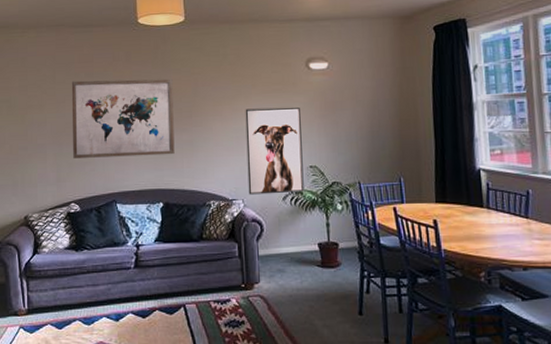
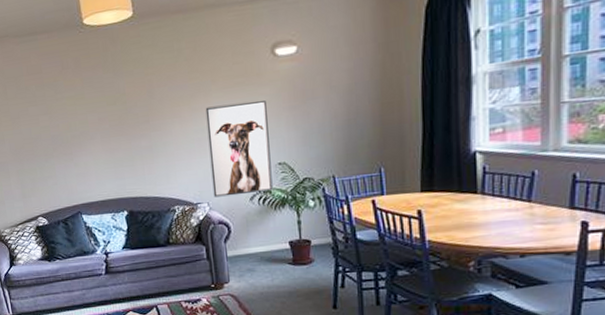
wall art: present [71,79,175,158] -> none [23,83,135,174]

